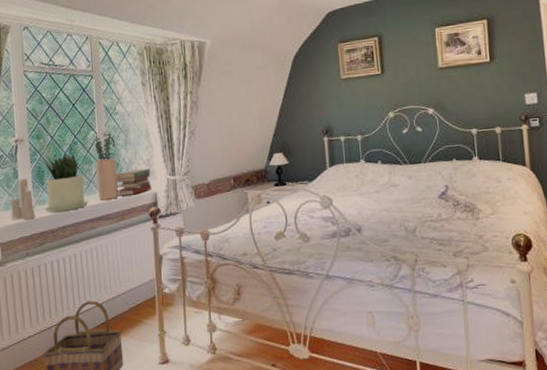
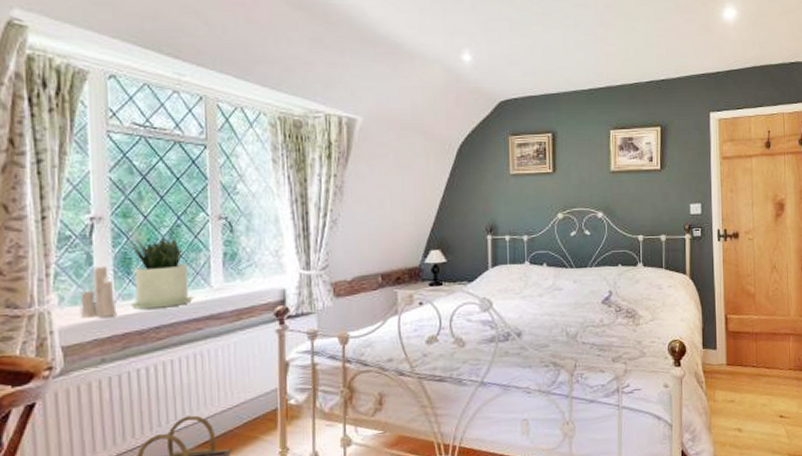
vase: present [95,131,119,200] -> none [205,214,235,296]
books: present [116,168,152,196] -> none [232,261,280,292]

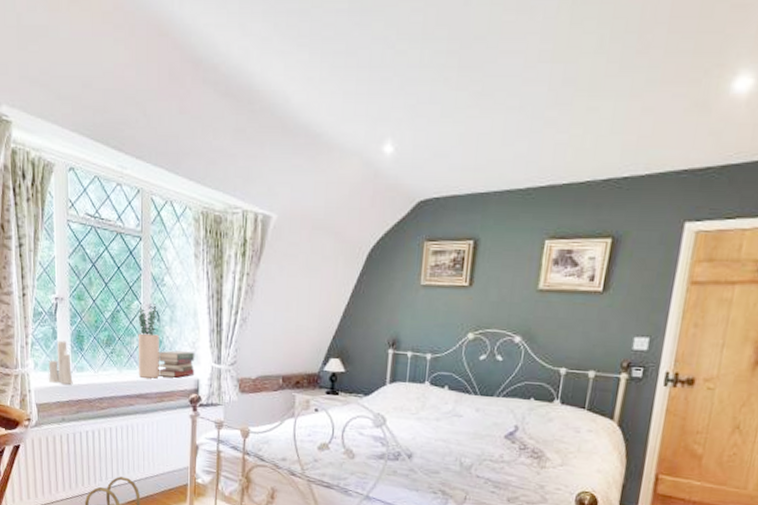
planter: present [130,238,194,310] -> none [83,321,128,383]
vase: none [205,214,235,296] -> present [138,304,159,379]
books: none [232,261,280,292] -> present [158,350,195,378]

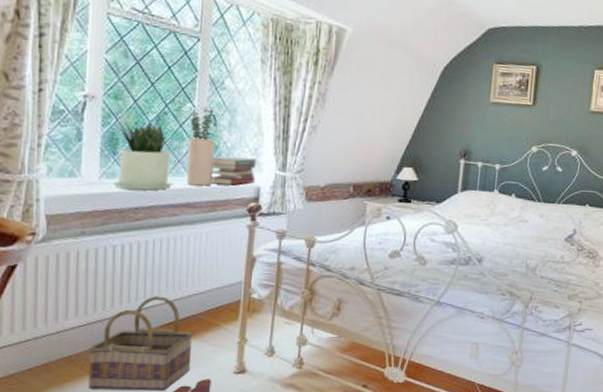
candle: present [48,337,73,385] -> none [65,139,100,193]
planter: none [83,321,128,383] -> present [113,123,173,191]

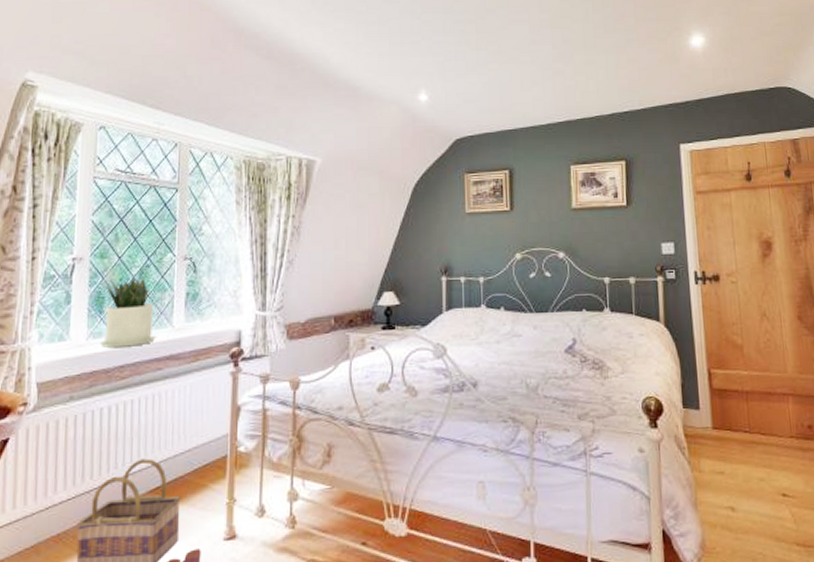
vase: present [186,107,215,186] -> none [169,254,196,336]
books: present [211,156,257,186] -> none [193,301,237,332]

